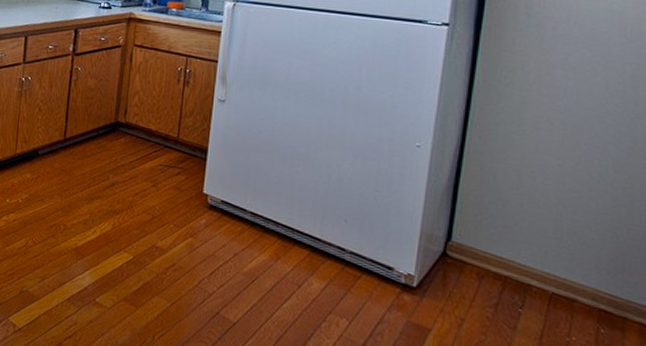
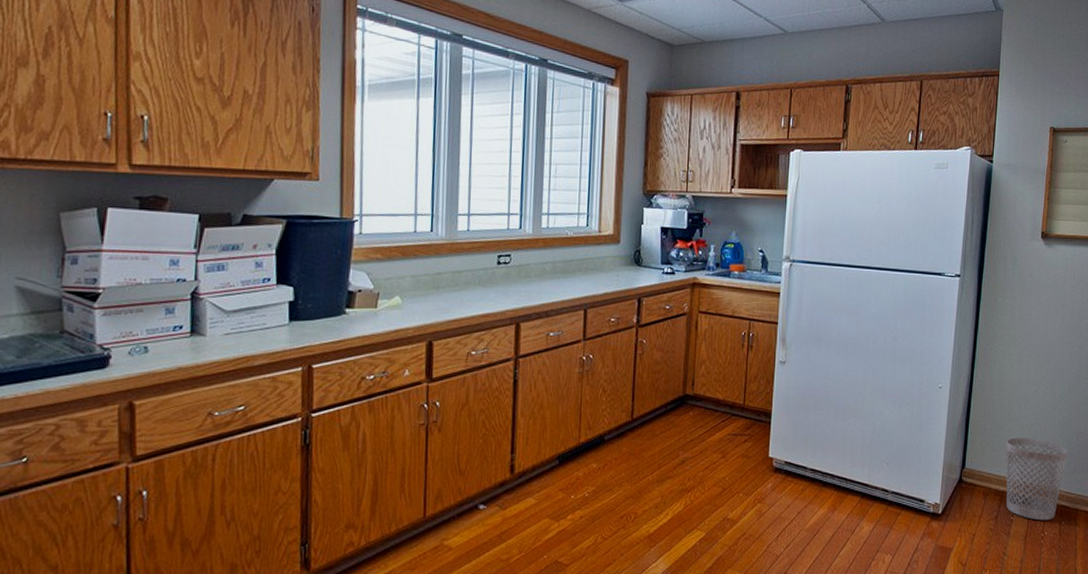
wastebasket: none [511,215,611,324] -> present [1006,438,1068,521]

